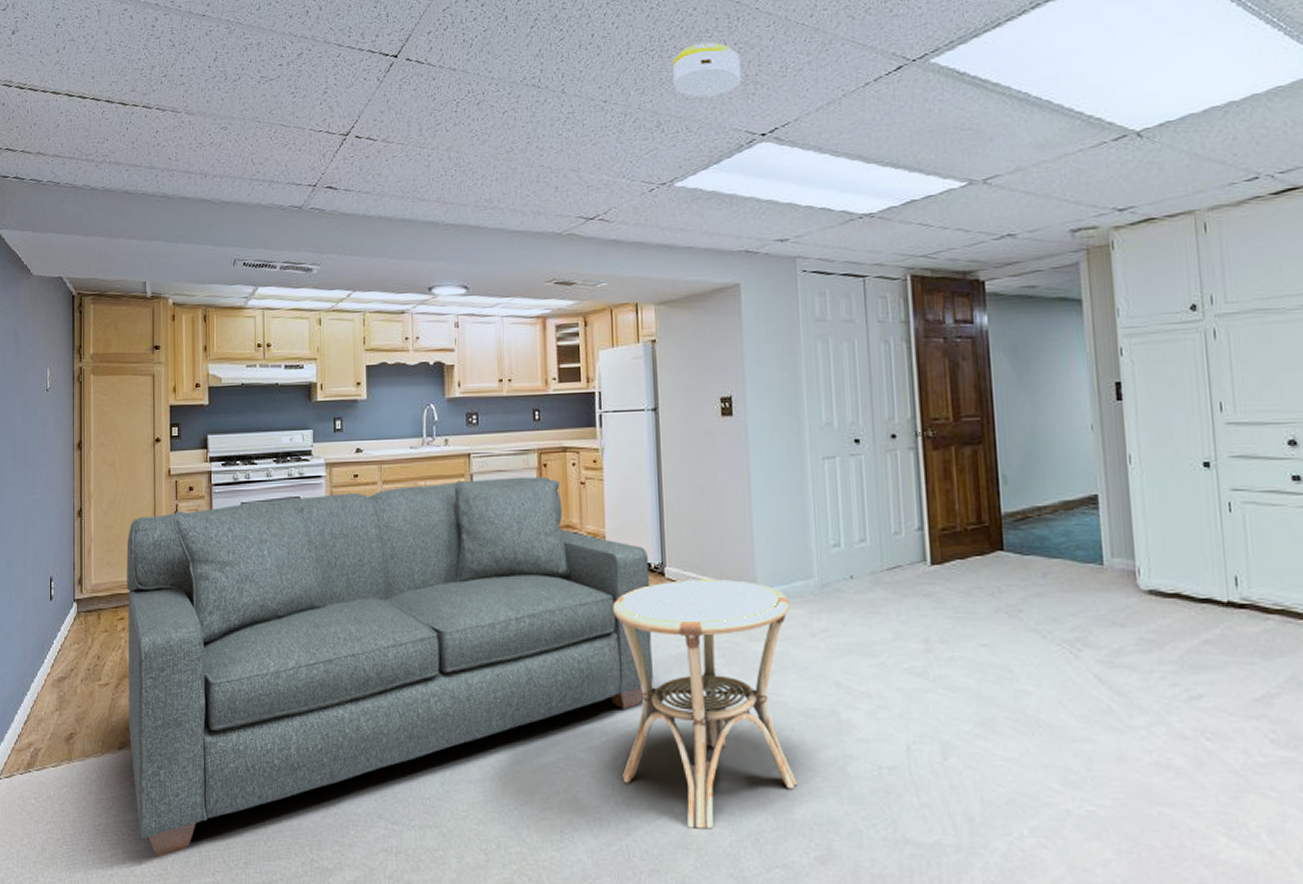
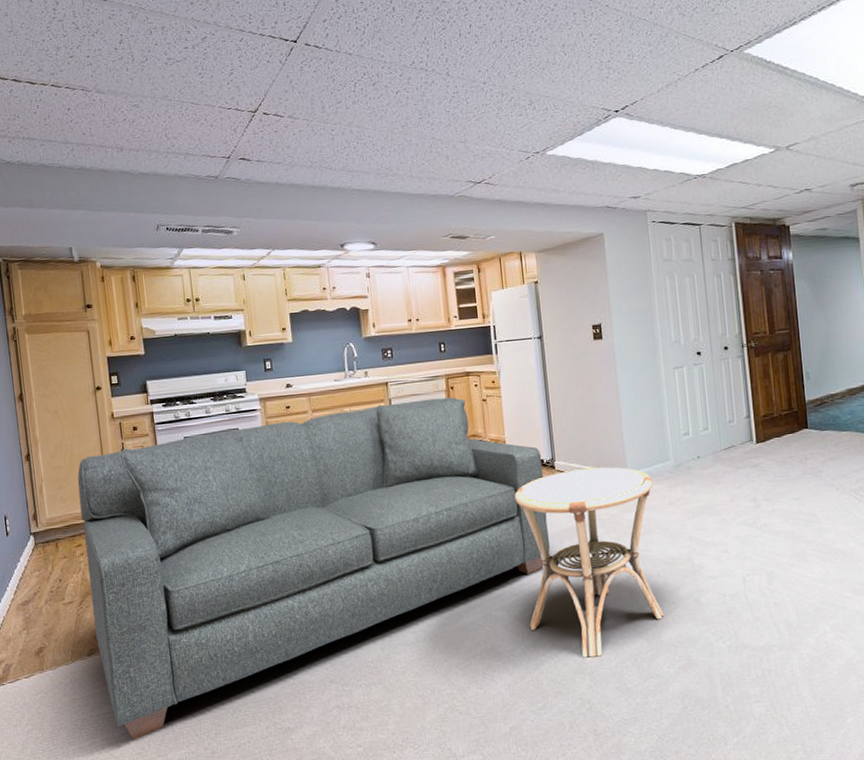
smoke detector: present [672,42,742,98] -> none [539,33,597,80]

